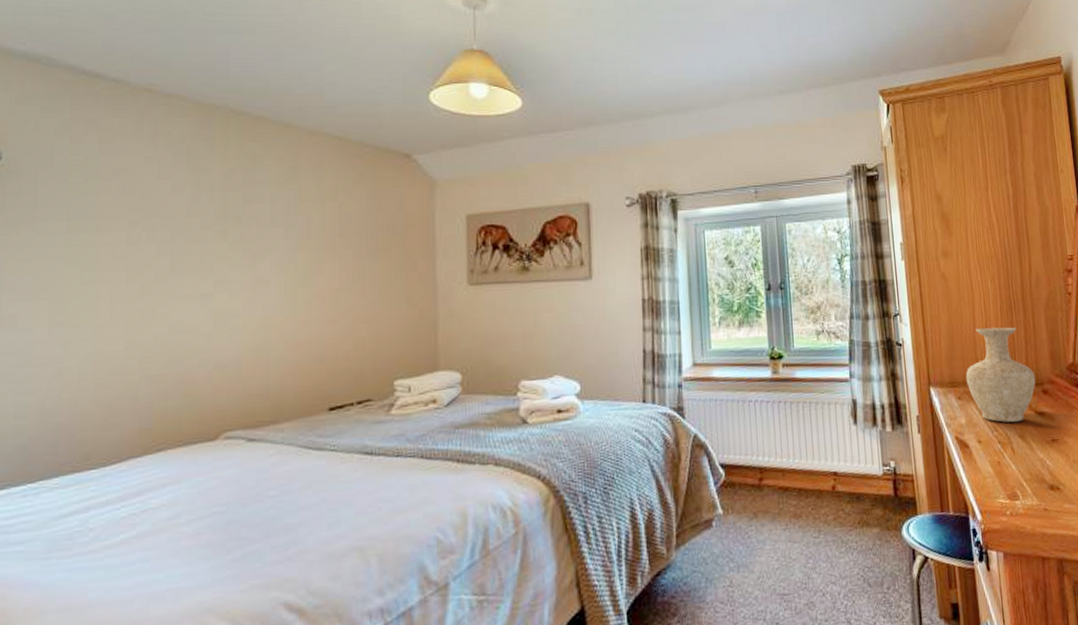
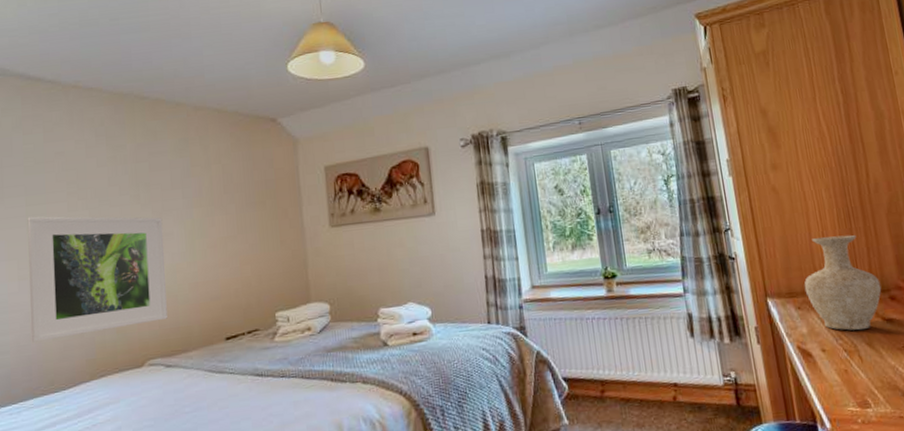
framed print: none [61,246,256,405] -> present [27,216,168,342]

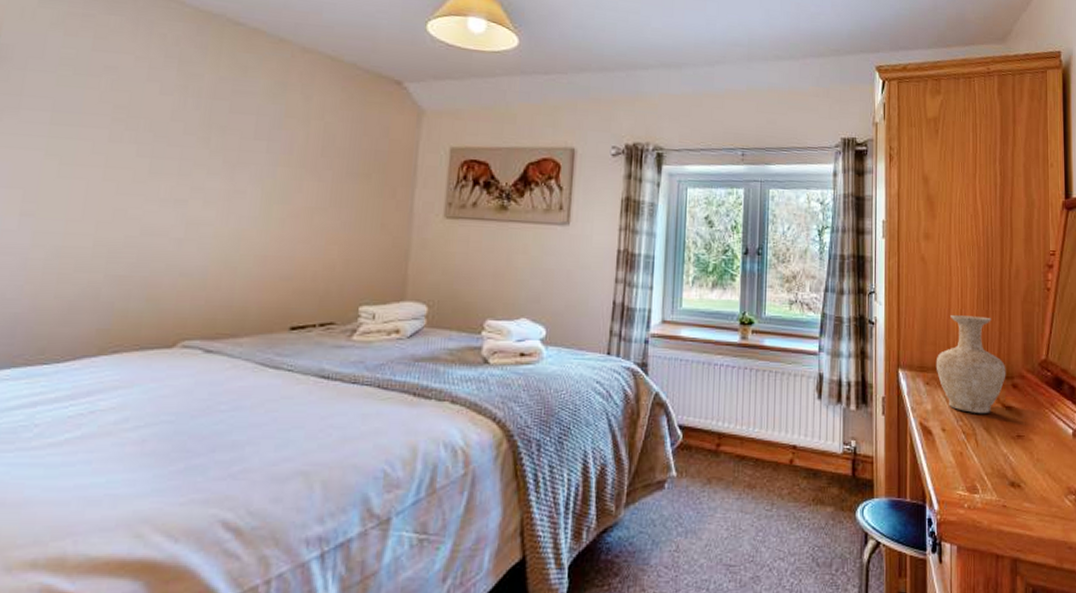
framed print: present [27,216,168,342] -> none [22,138,235,297]

